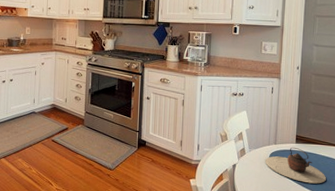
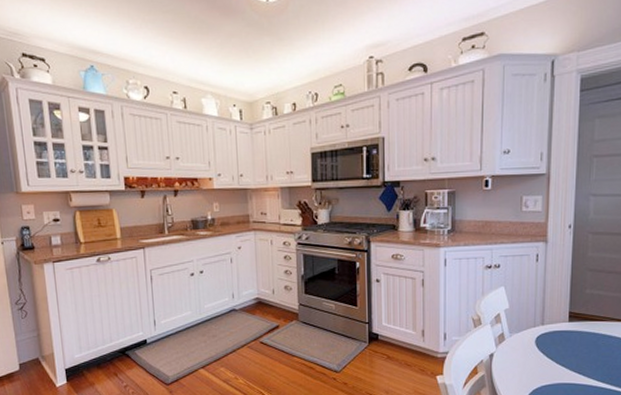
teapot: present [265,147,326,184] -> none [530,326,608,370]

